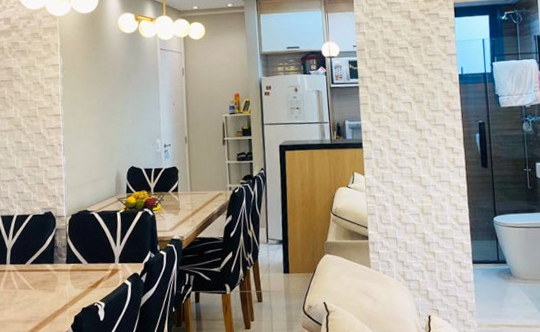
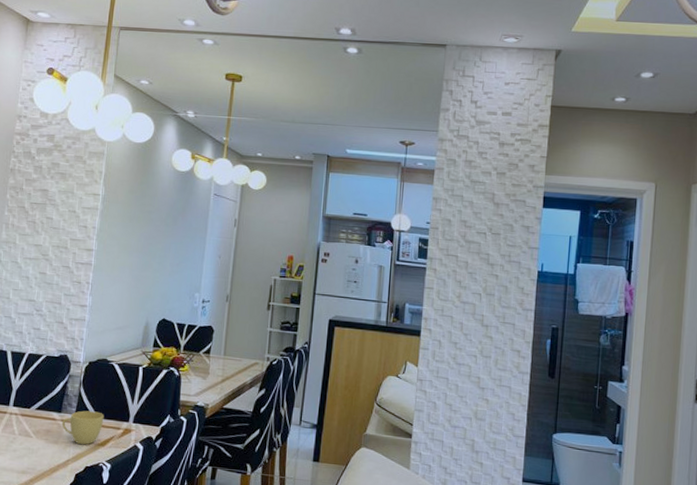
cup: none [55,258,93,290] -> present [61,410,104,445]

